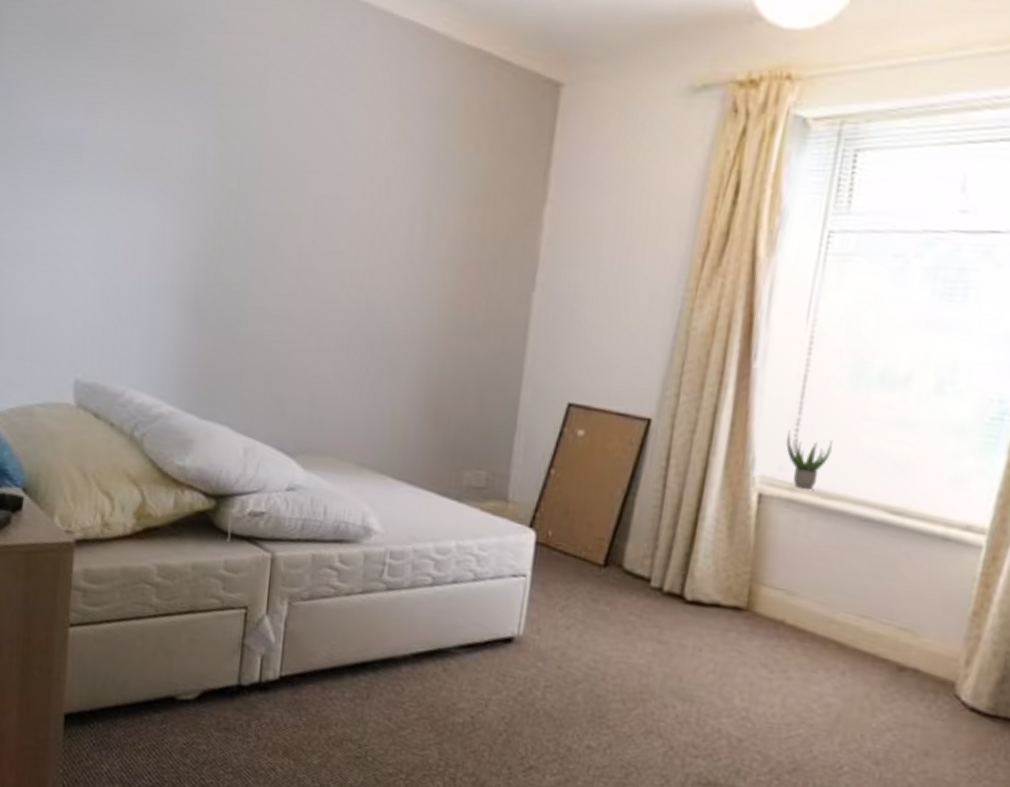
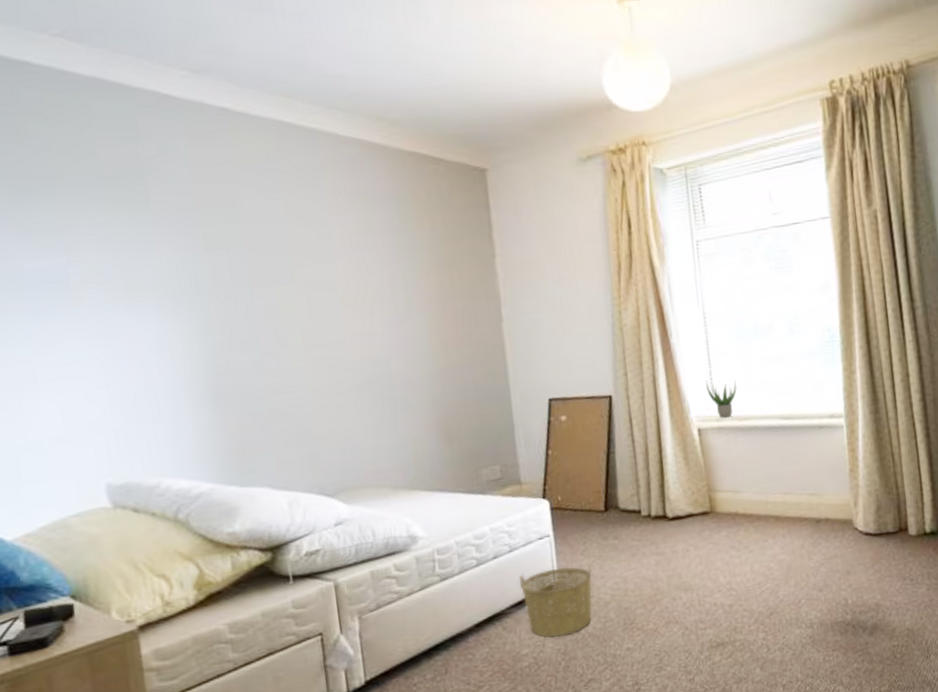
basket: none [475,613,569,705] -> present [519,566,593,638]

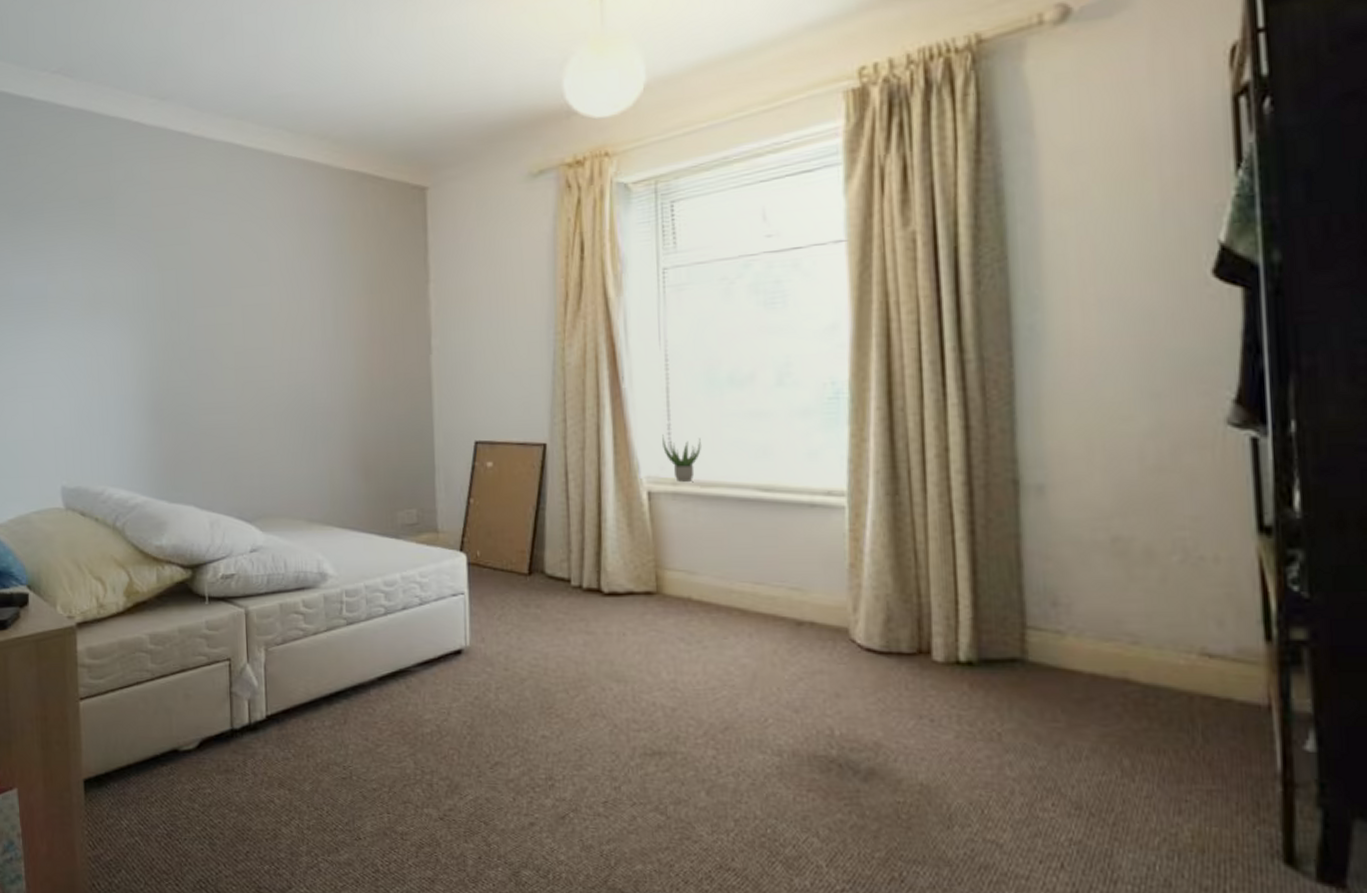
basket: present [519,566,593,638] -> none [427,632,509,707]

